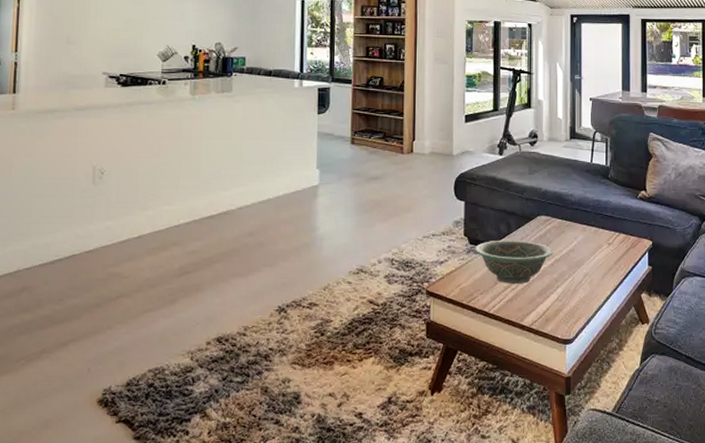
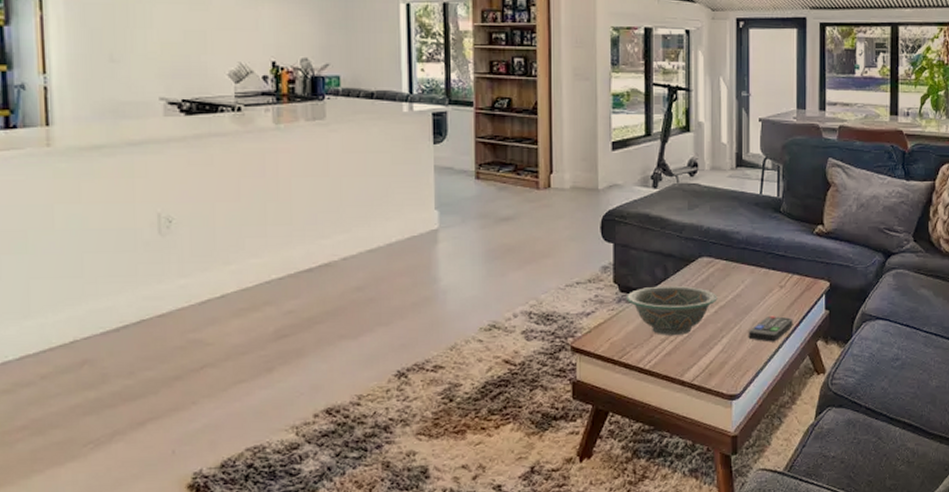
remote control: none [580,269,620,293] -> present [748,315,793,342]

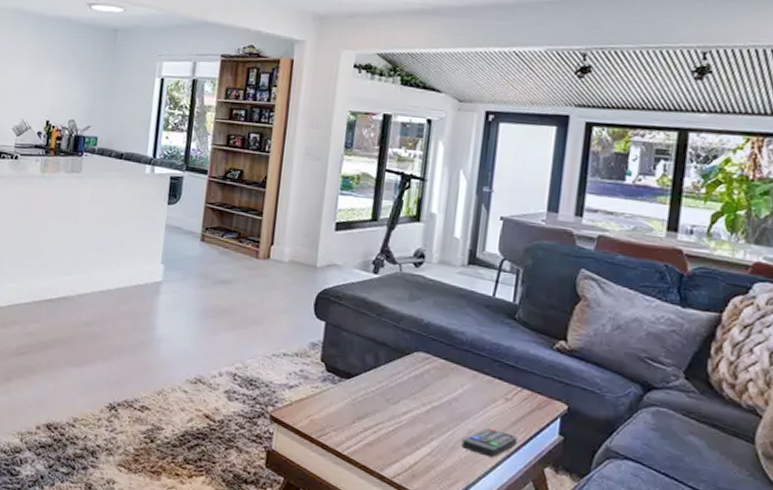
decorative bowl: present [627,285,717,335] -> none [332,371,431,428]

